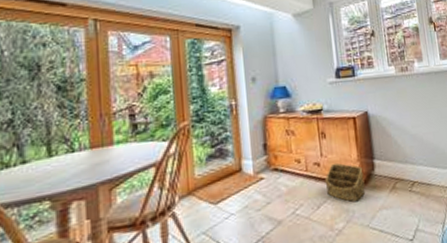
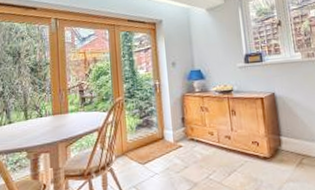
basket: present [324,162,366,202] -> none [235,137,273,172]

